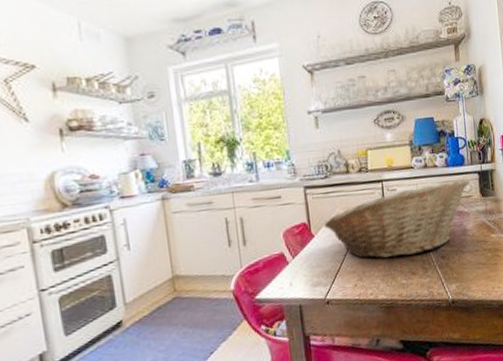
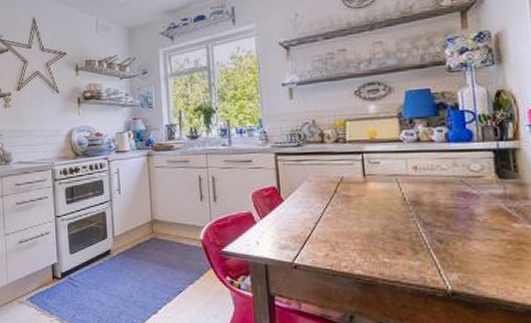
fruit basket: present [323,177,470,259] -> none [294,155,481,234]

